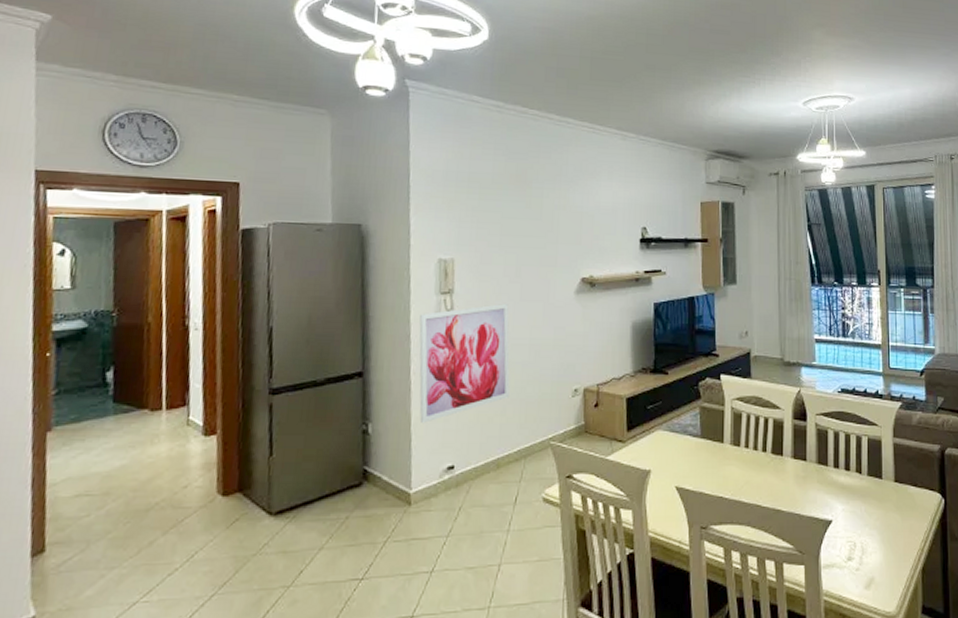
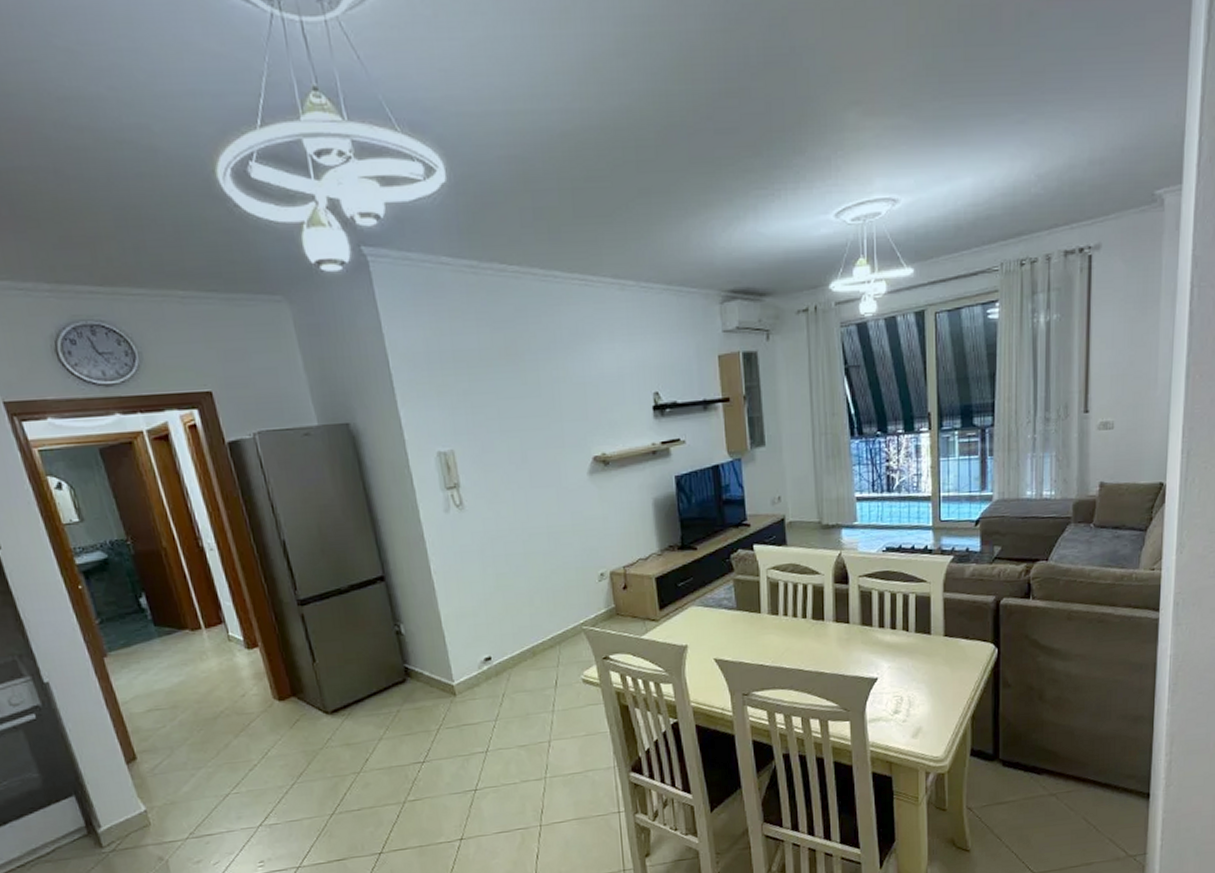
wall art: present [419,304,510,423] -> none [429,493,535,620]

